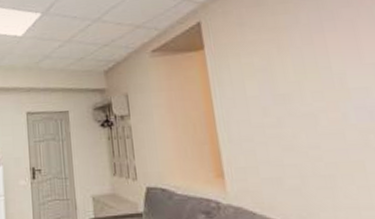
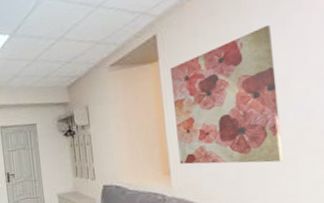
wall art: none [216,18,350,168] -> present [170,25,283,165]

